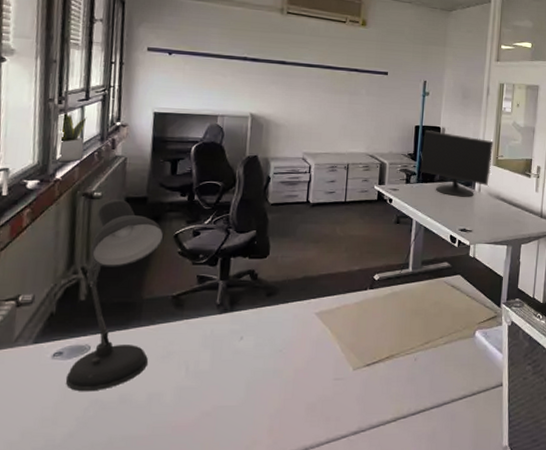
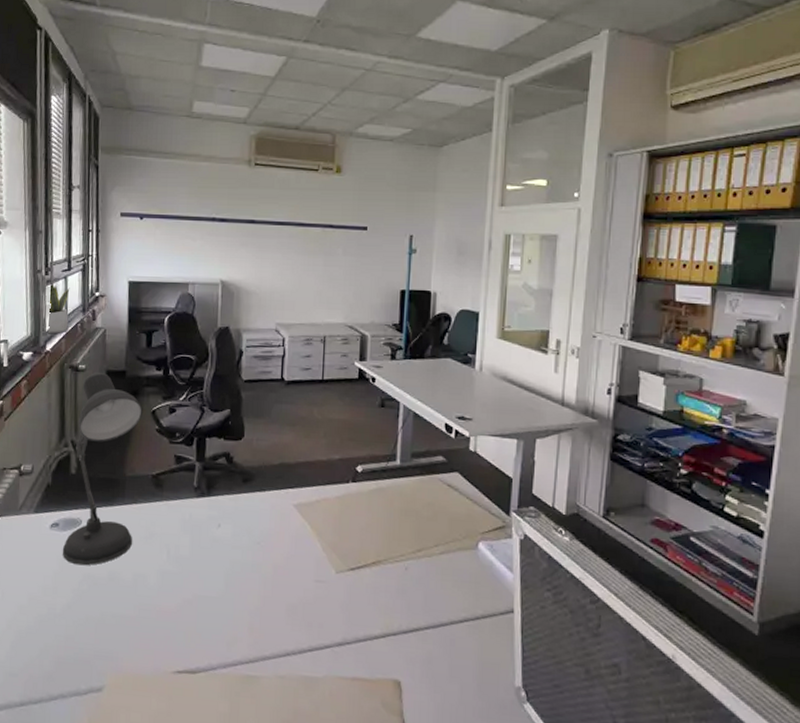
computer monitor: present [420,130,493,197] -> none [407,295,498,378]

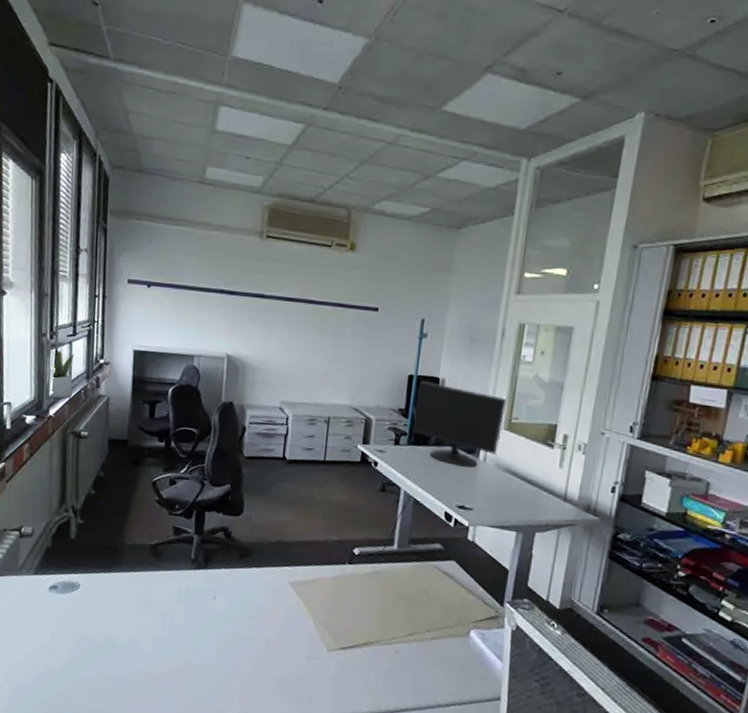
desk lamp: present [62,371,143,566] -> none [60,439,143,629]
computer monitor: none [407,295,498,378] -> present [412,381,506,468]

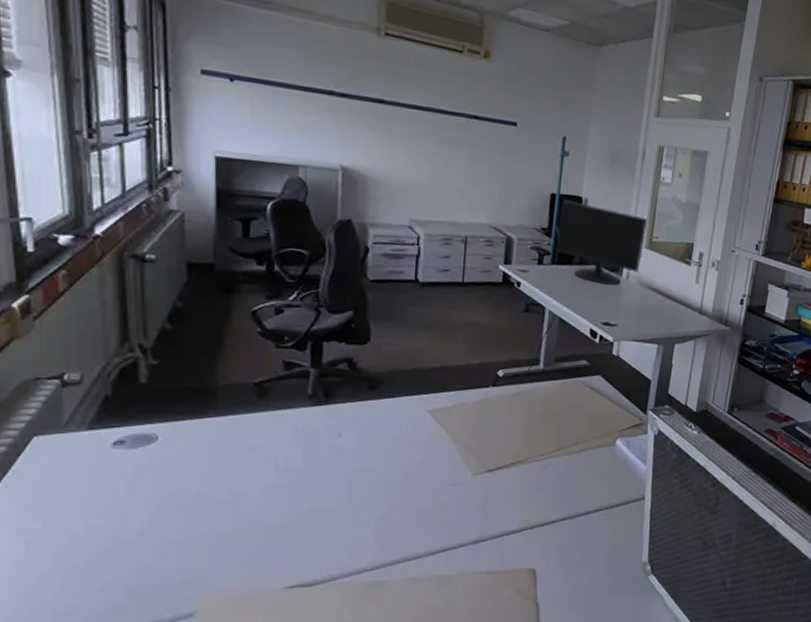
potted plant: present [49,349,75,400] -> none [93,151,128,215]

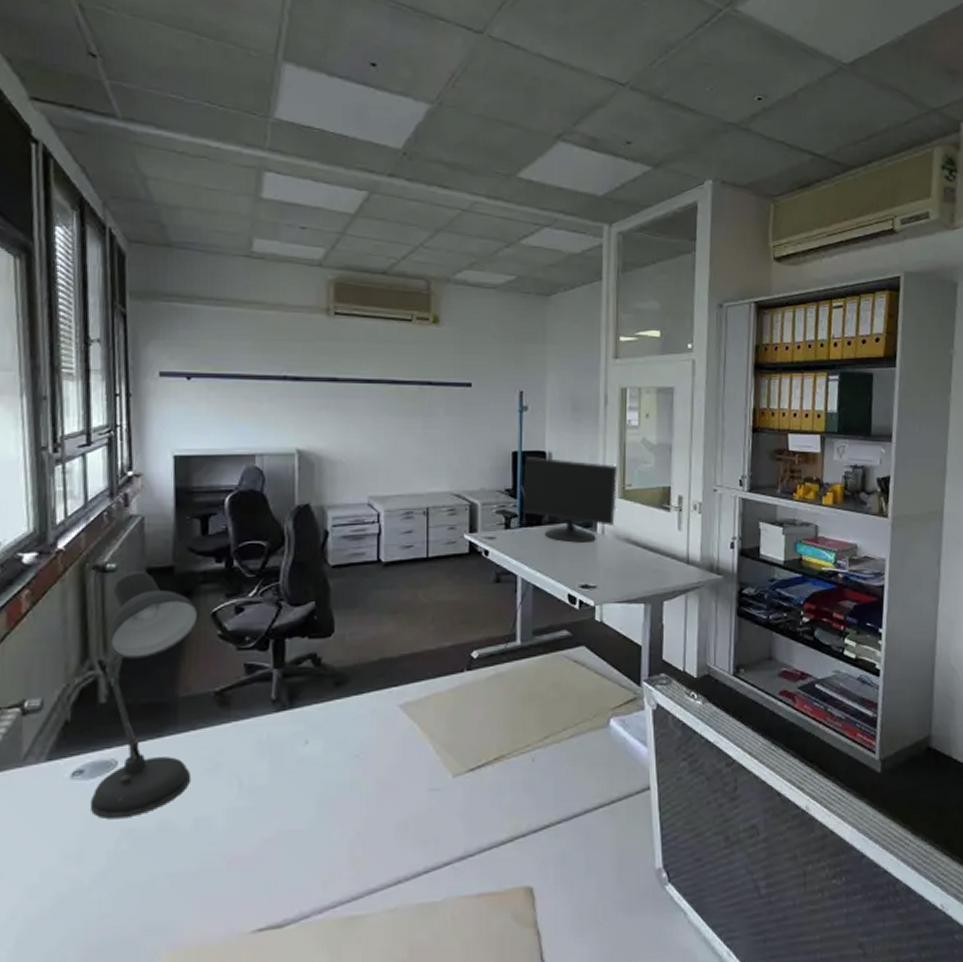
desk lamp: none [131,263,239,486] -> present [90,570,199,820]

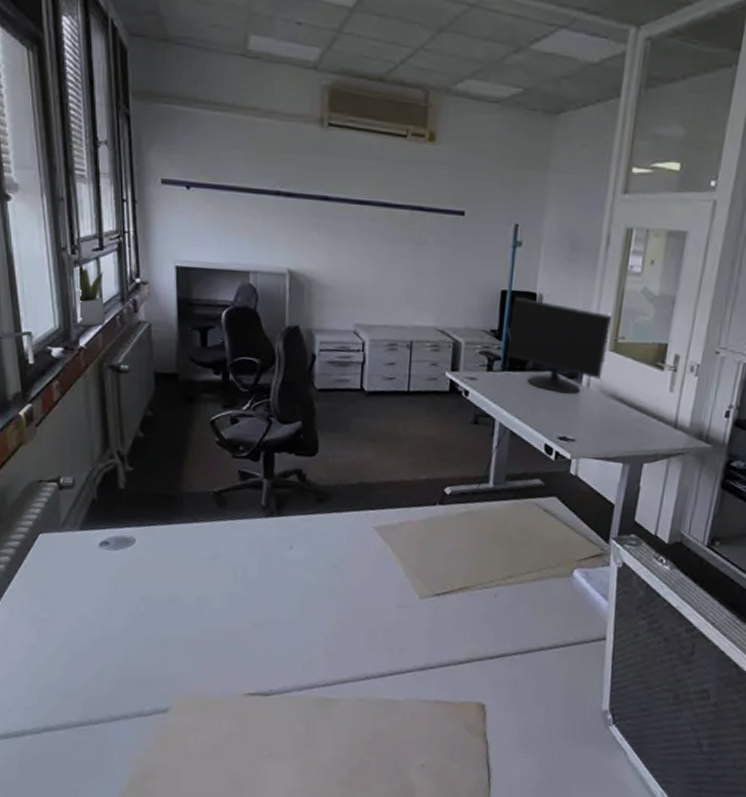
potted plant: none [57,464,91,528] -> present [78,266,104,328]
desk lamp: present [90,570,199,820] -> none [114,373,199,587]

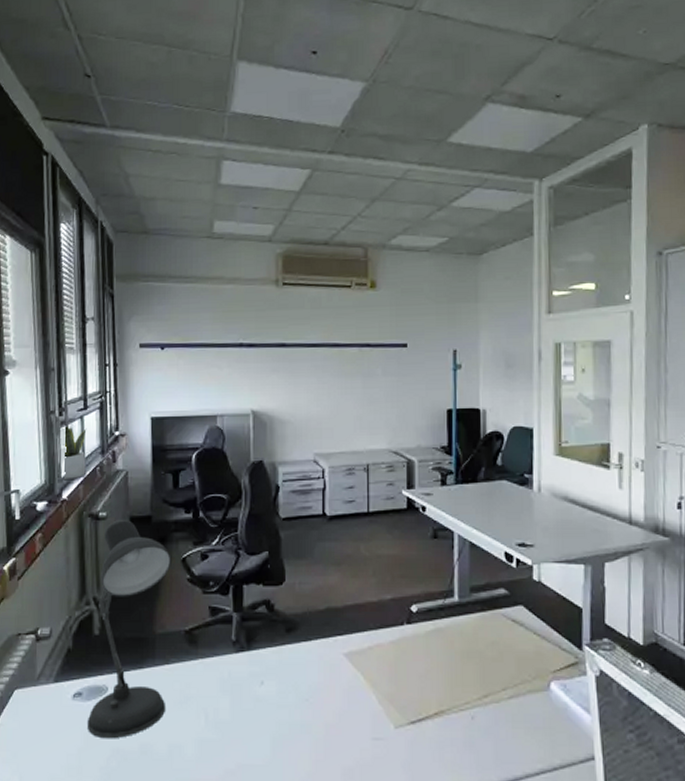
desk lamp: none [114,373,199,587] -> present [87,519,171,739]
computer monitor: present [506,297,612,395] -> none [457,414,553,500]

